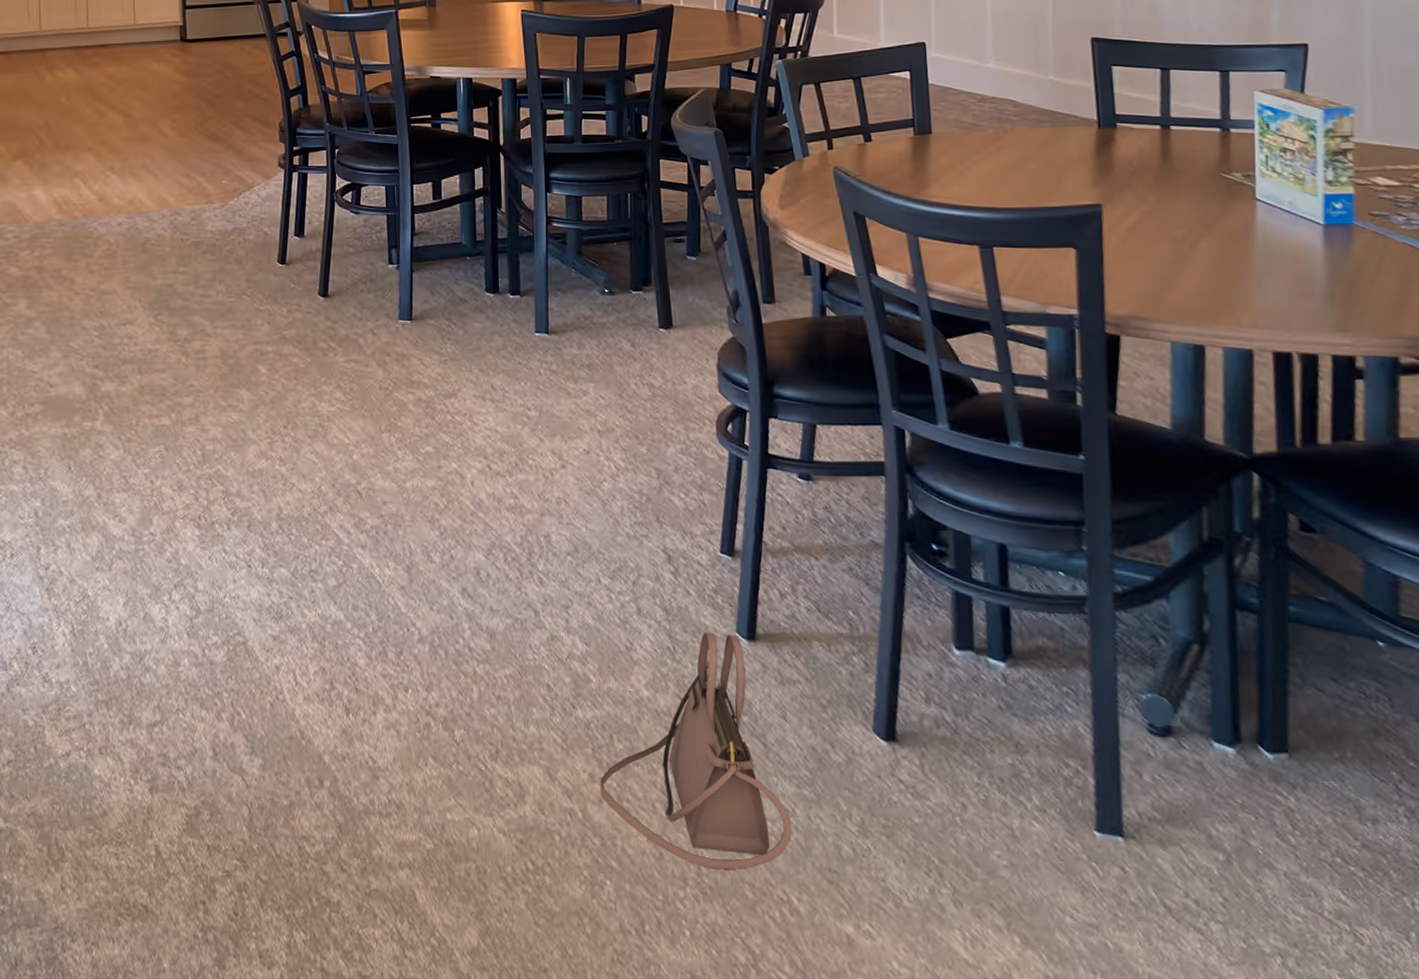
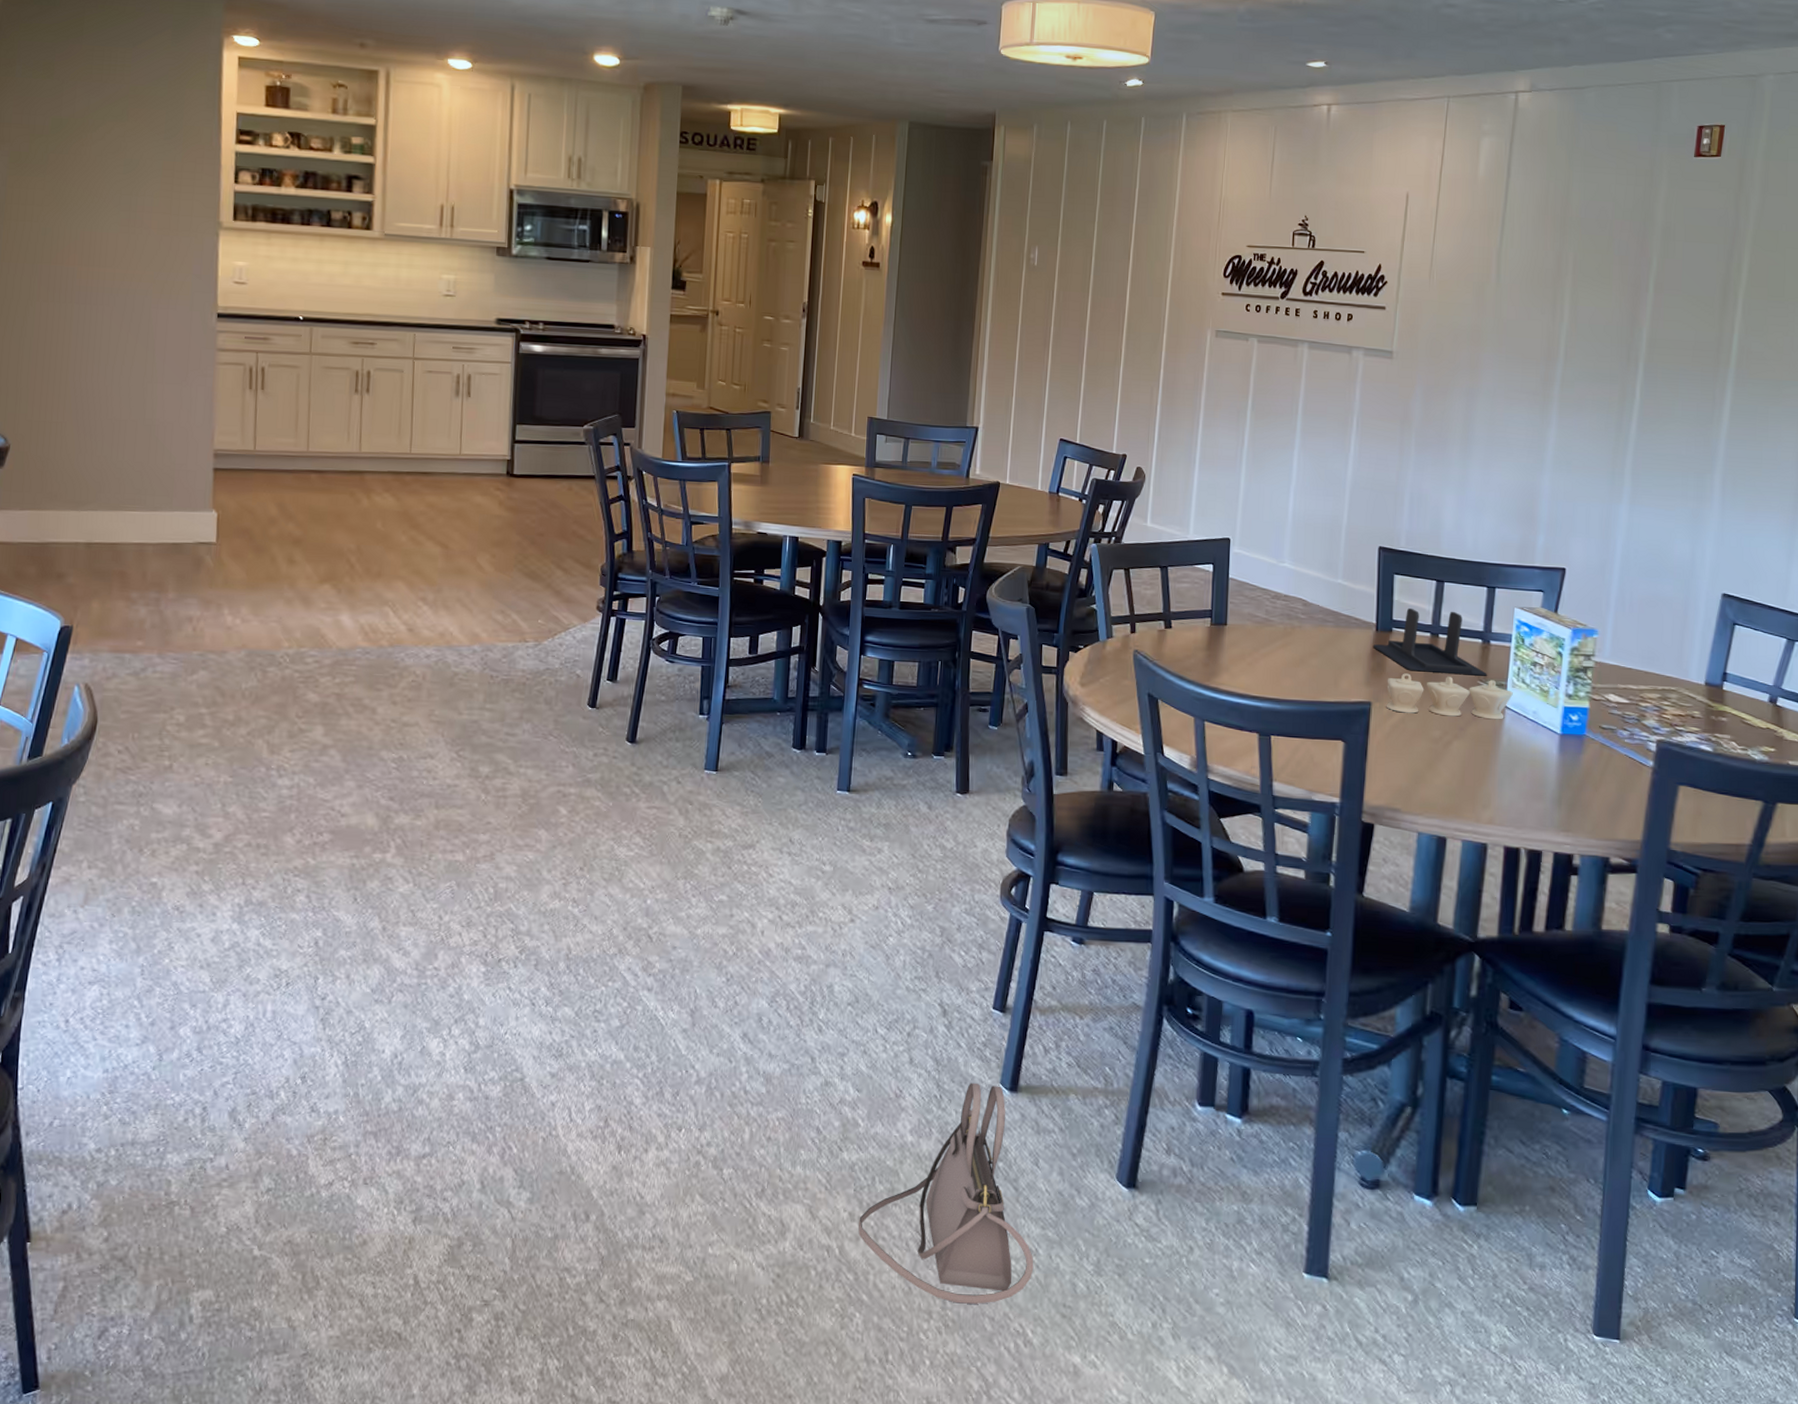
napkin holder: none [1096,100,1231,168] -> present [1372,607,1487,676]
sugar bowl: none [1116,170,1263,214] -> present [1386,673,1513,720]

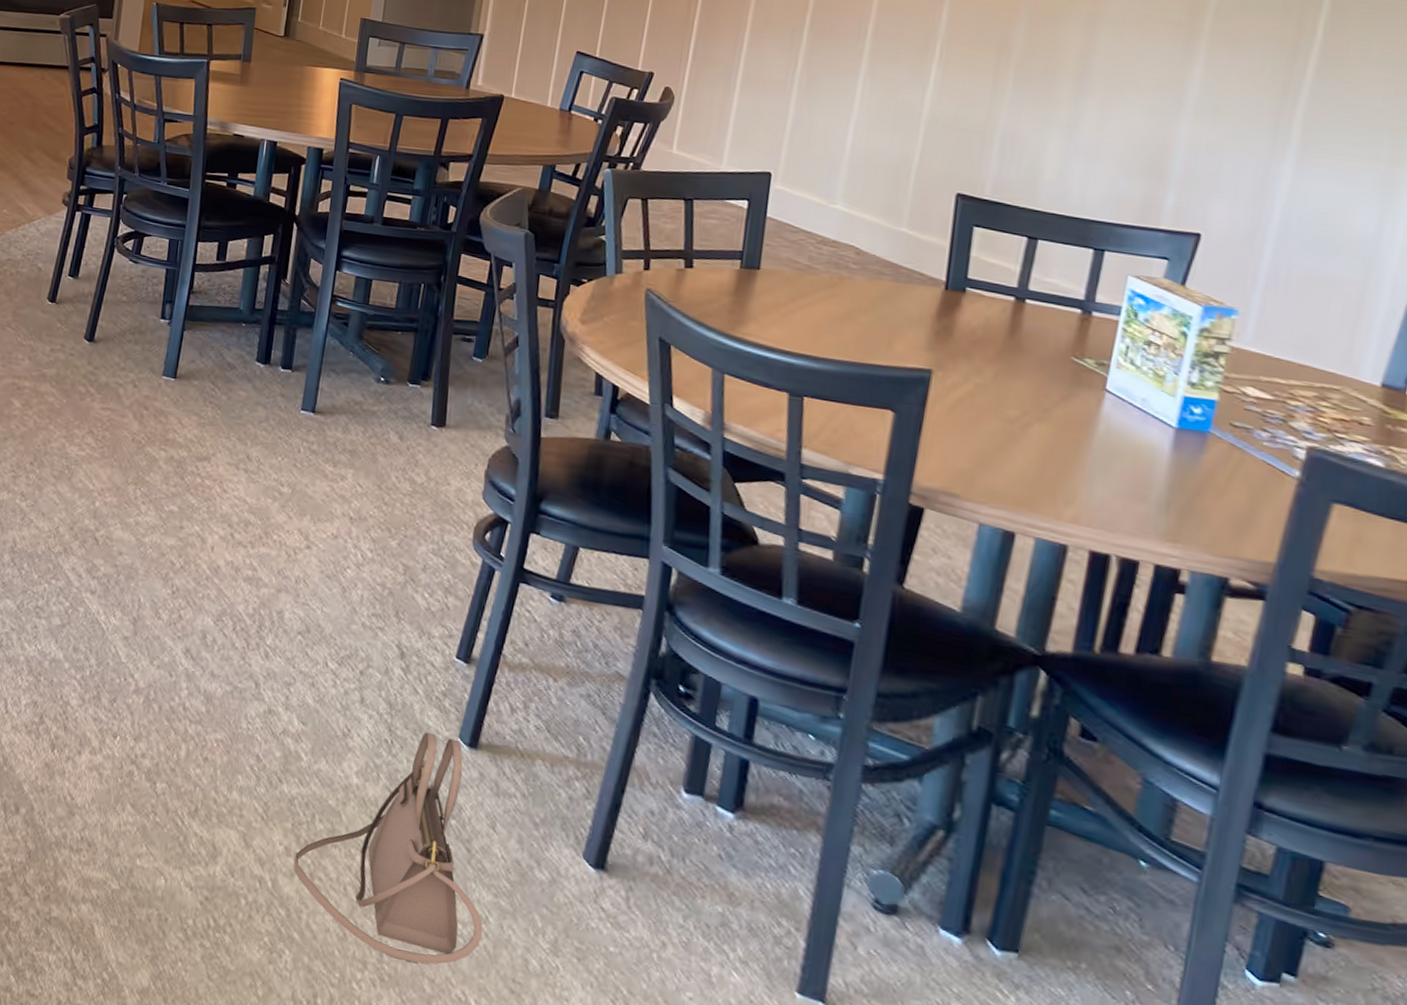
napkin holder: present [1372,607,1487,676] -> none [939,266,1085,352]
sugar bowl: present [1386,673,1513,720] -> none [950,340,1117,405]

